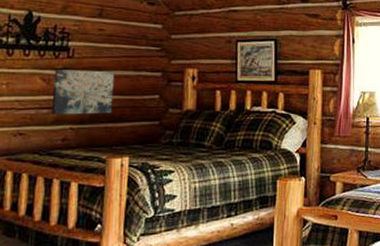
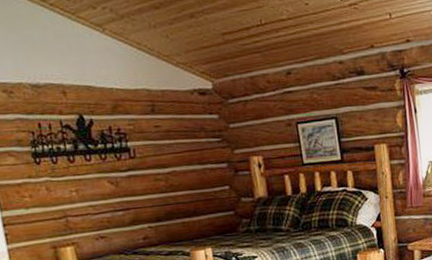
wall art: present [51,70,115,115] -> none [120,167,186,216]

